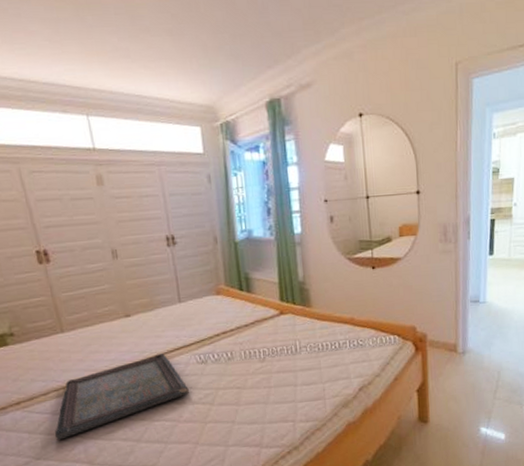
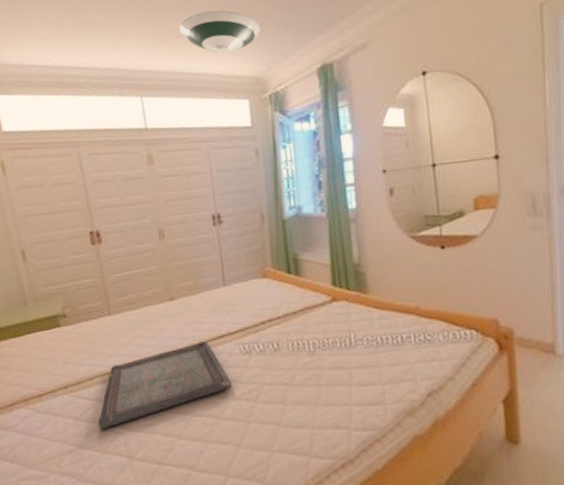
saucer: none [127,34,212,80] -> present [179,10,261,55]

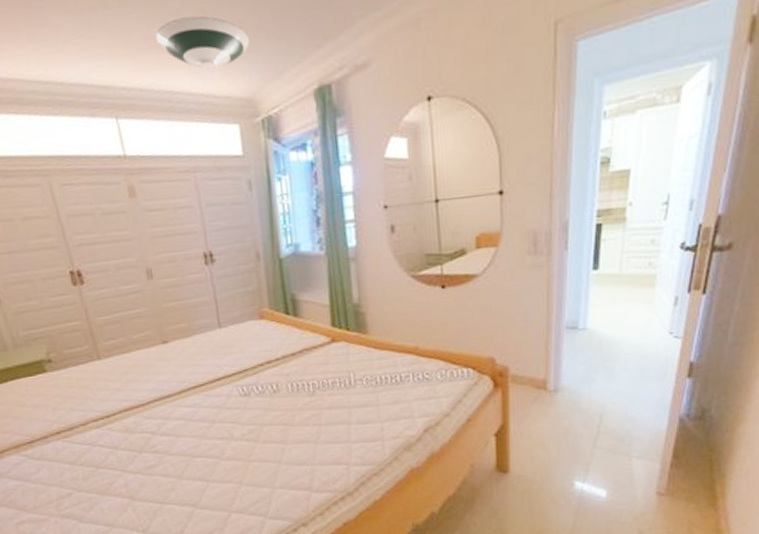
serving tray: present [98,341,232,430] -> none [95,384,232,474]

